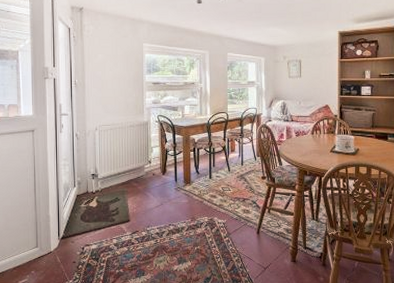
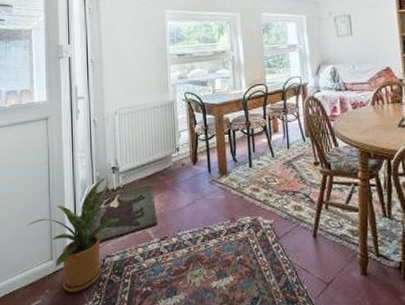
house plant: none [15,182,98,273] -> present [28,178,120,293]

